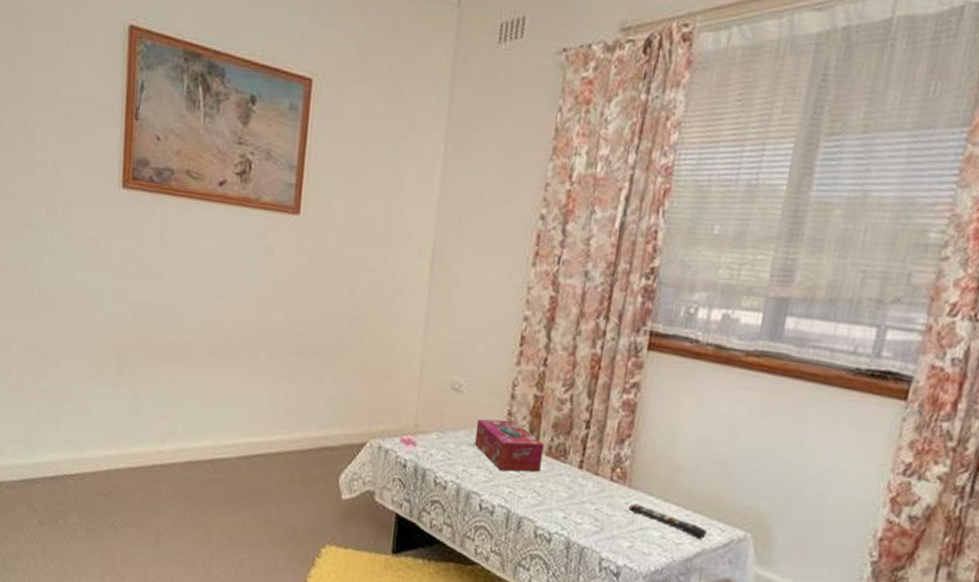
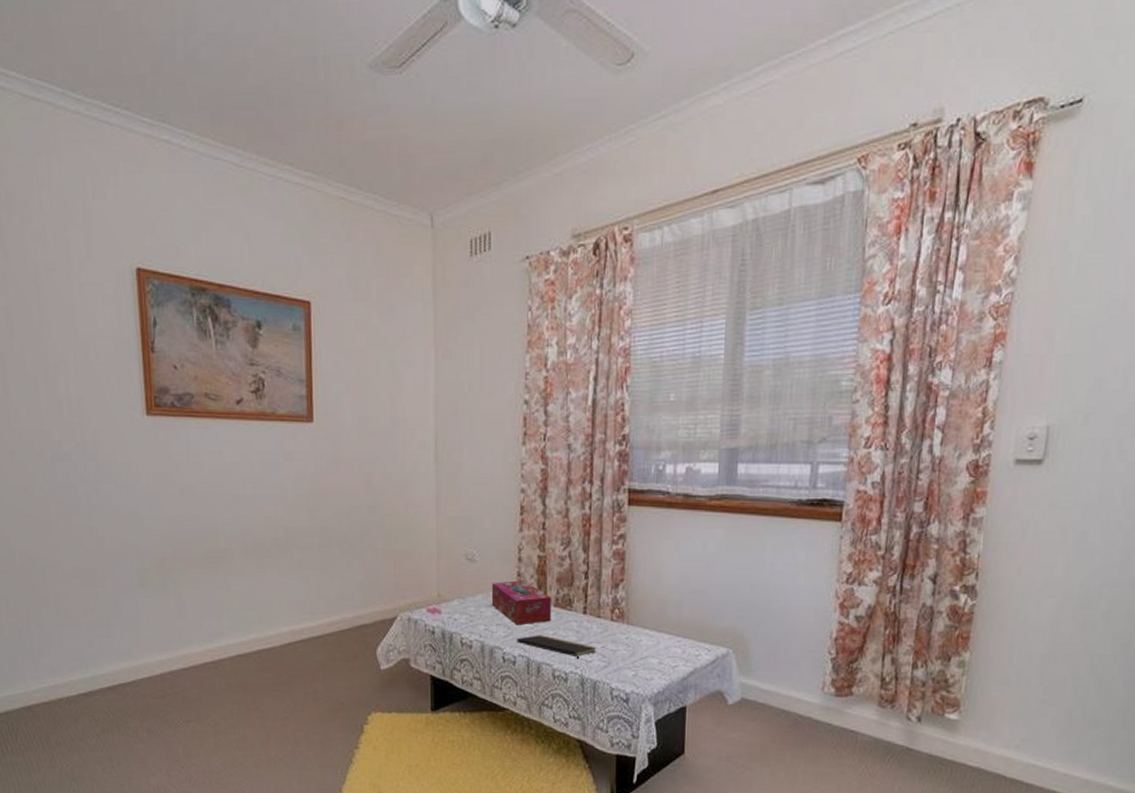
notepad: none [498,484,590,519] -> present [517,635,597,659]
remote control: present [628,503,708,539] -> none [628,638,697,660]

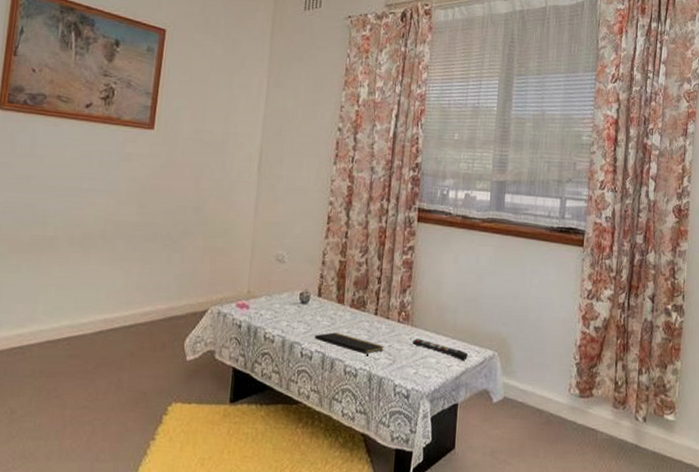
tissue box: present [491,580,551,625] -> none [295,282,348,323]
remote control: none [628,638,697,660] -> present [412,338,469,360]

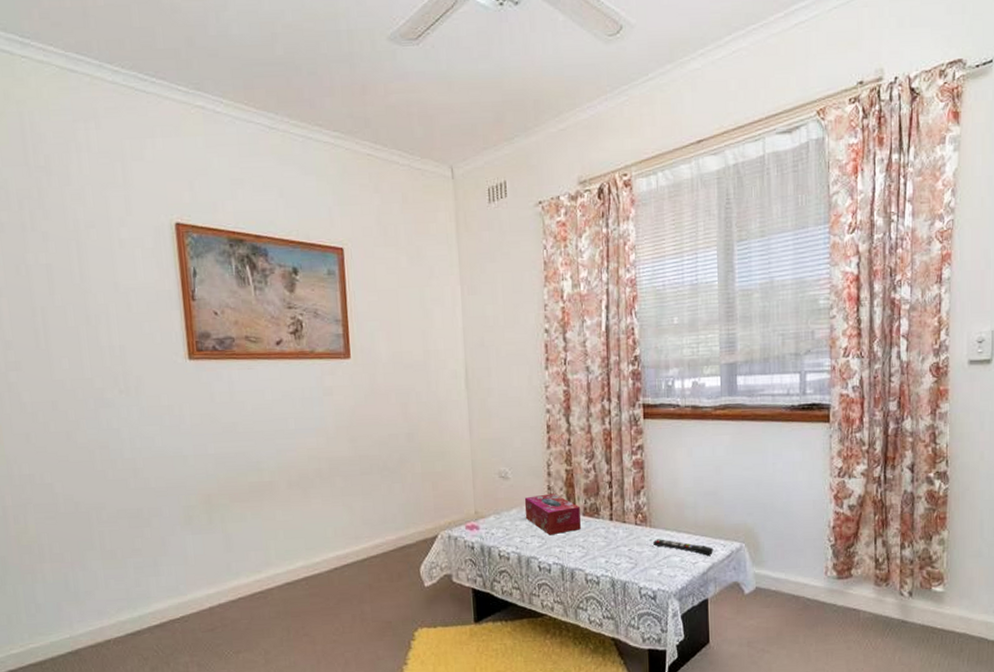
tissue box: none [295,282,348,323] -> present [524,493,581,536]
notepad: present [314,332,384,356] -> none [550,543,624,563]

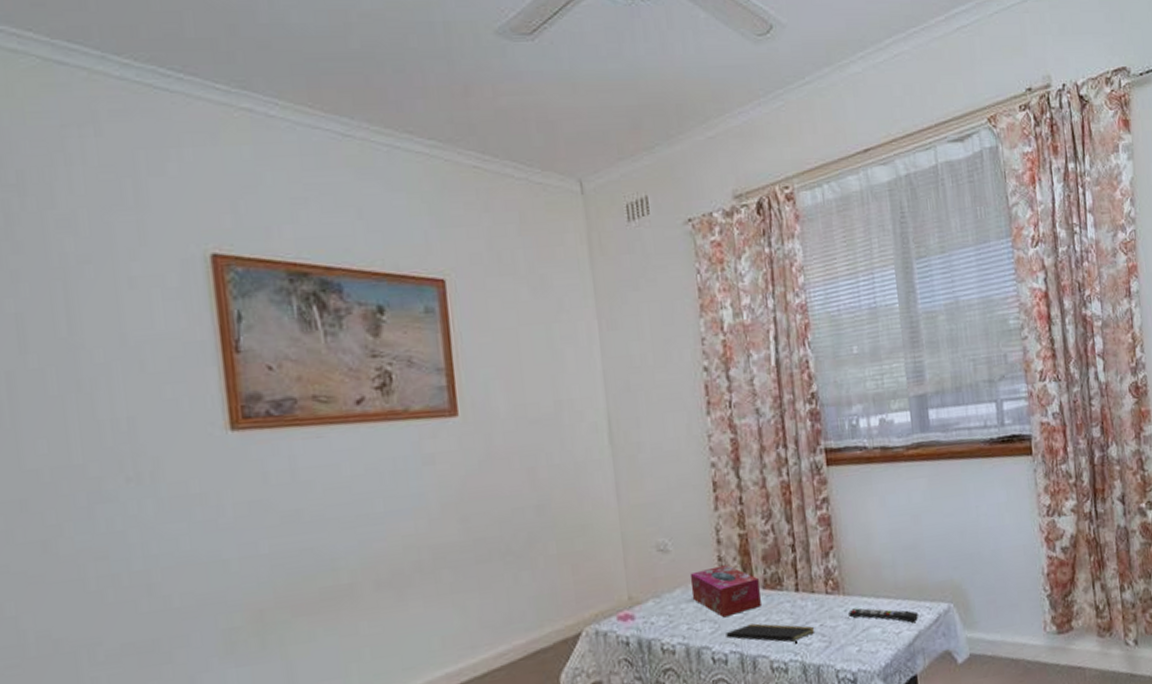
notepad: none [550,543,624,563] -> present [726,623,815,644]

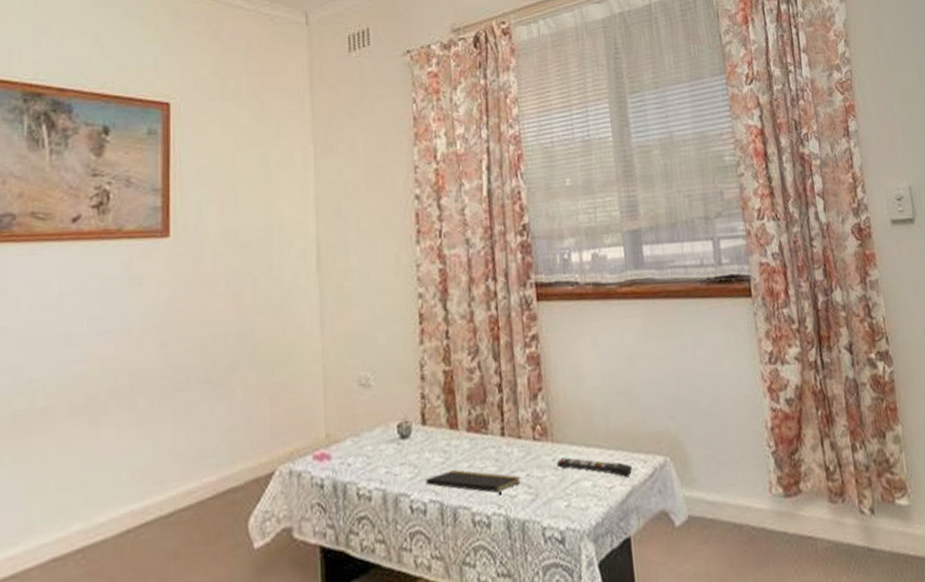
tissue box: present [689,565,761,618] -> none [391,403,465,462]

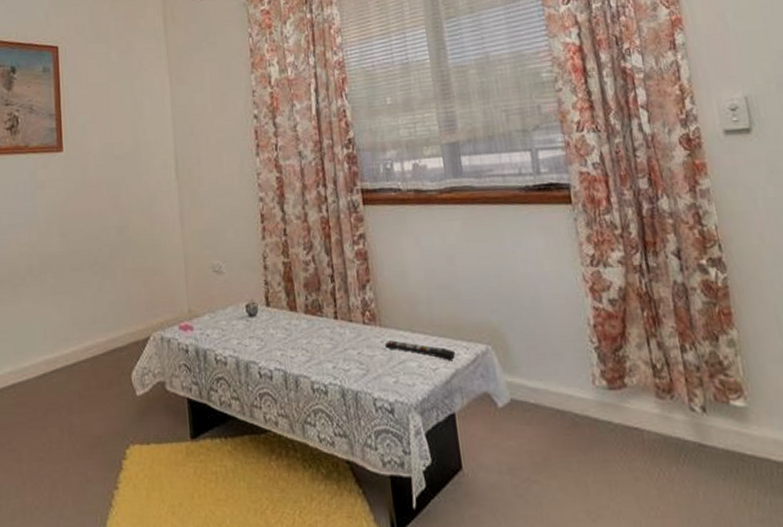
notepad: present [426,470,521,495] -> none [271,345,353,369]

